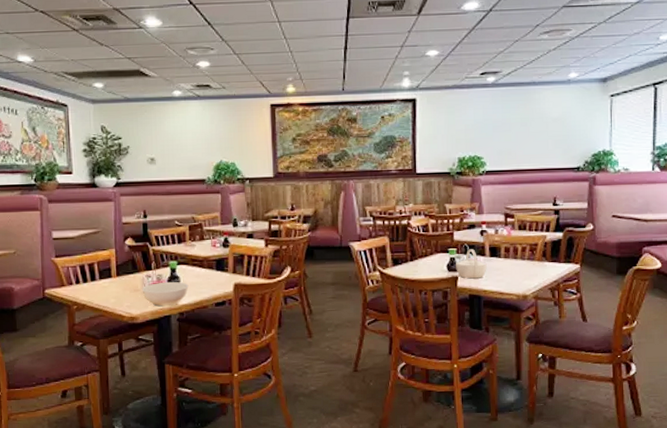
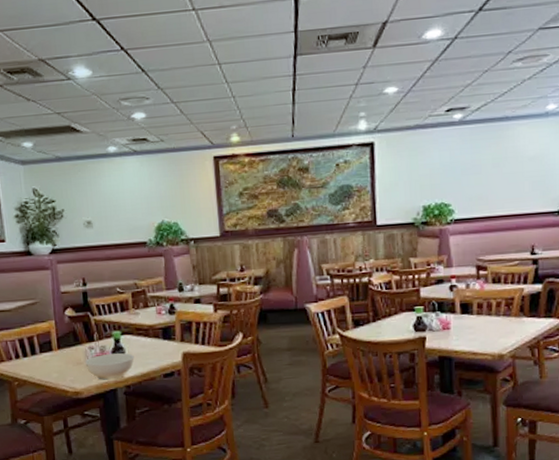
teapot: present [456,249,487,279] -> none [423,306,458,339]

